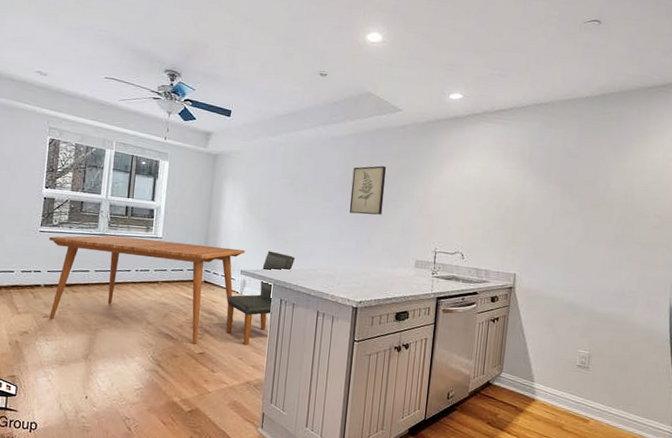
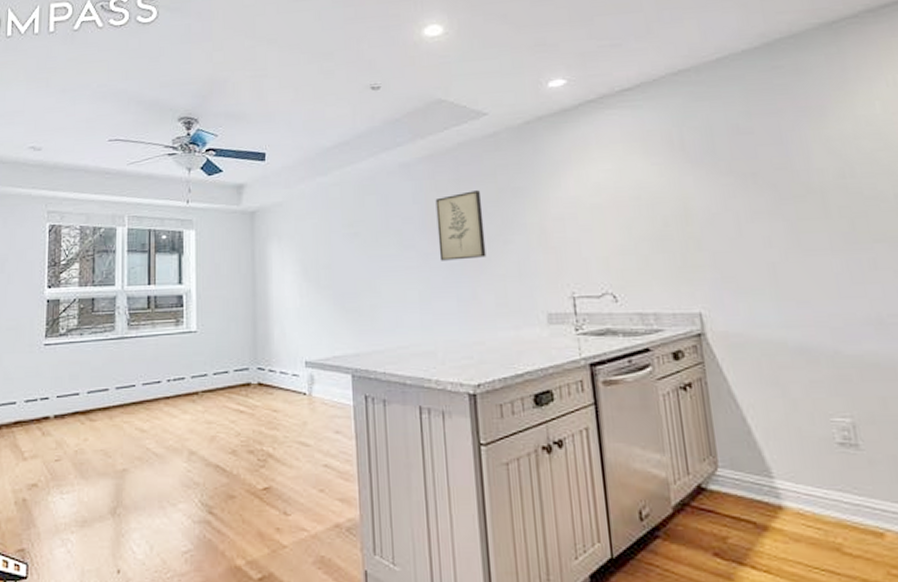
dining table: present [48,235,245,344] -> none [55,332,307,476]
dining chair: present [225,251,296,346] -> none [293,329,377,470]

